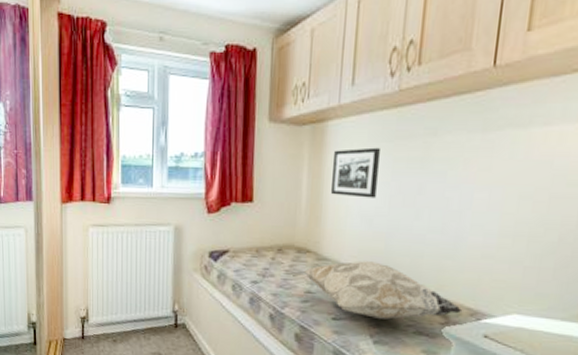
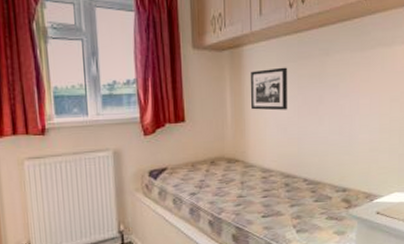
decorative pillow: present [304,261,463,320] -> none [235,163,360,211]

